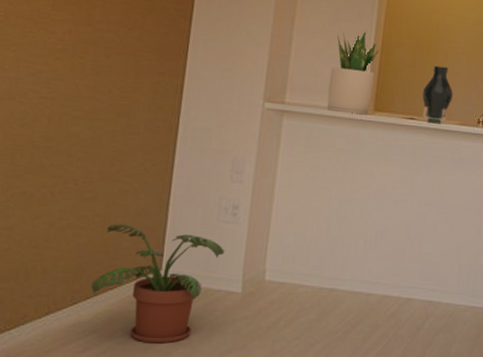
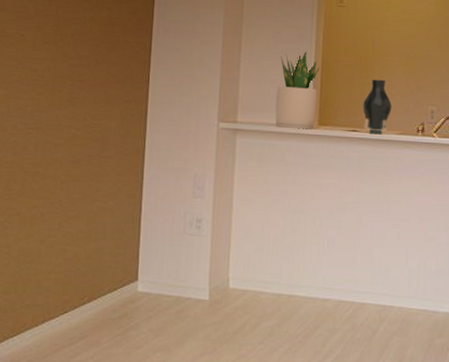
potted plant: present [90,224,225,344] -> none [78,239,192,348]

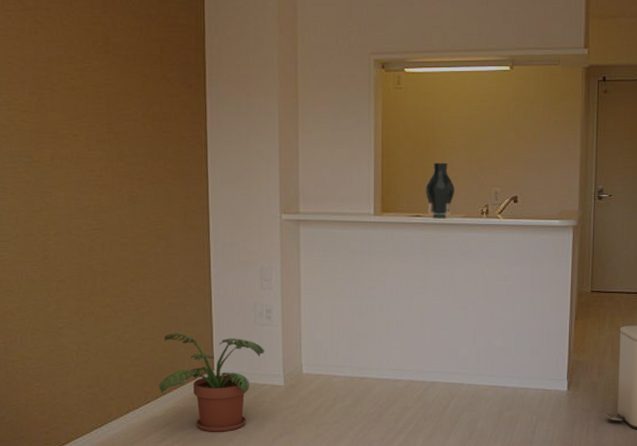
potted plant: none [78,239,192,348] -> present [158,333,265,432]
planter: present [275,50,320,130] -> none [337,136,380,217]

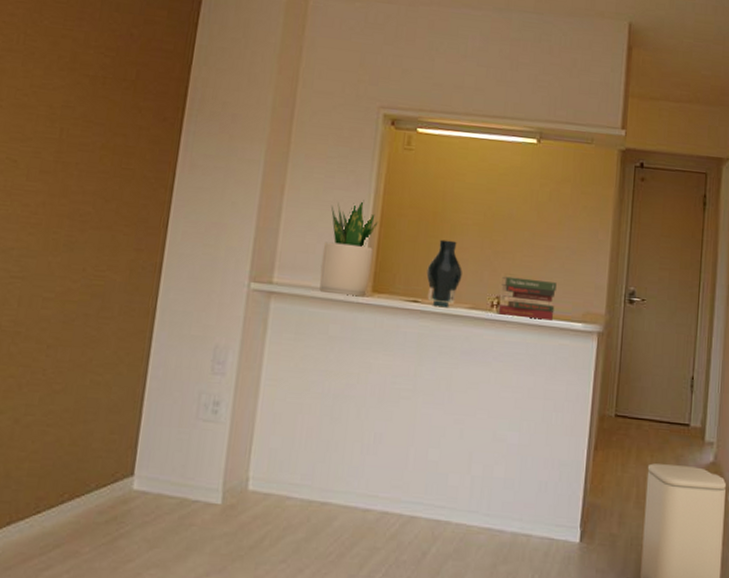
potted plant: present [158,333,265,432] -> none [56,421,204,563]
planter: none [337,136,380,217] -> present [319,200,379,297]
books: none [486,187,535,221] -> present [496,276,557,321]

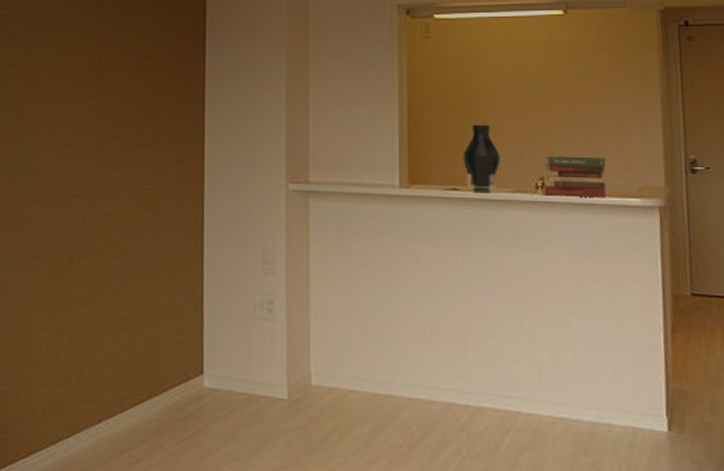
planter: present [319,200,379,297] -> none [354,92,406,189]

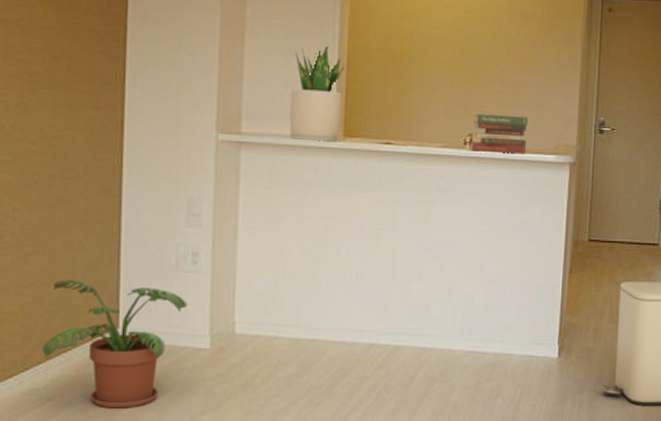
potted plant: none [137,324,265,456] -> present [41,280,188,409]
planter: none [354,92,406,189] -> present [289,44,345,142]
vase: present [462,124,500,194] -> none [398,80,434,148]

